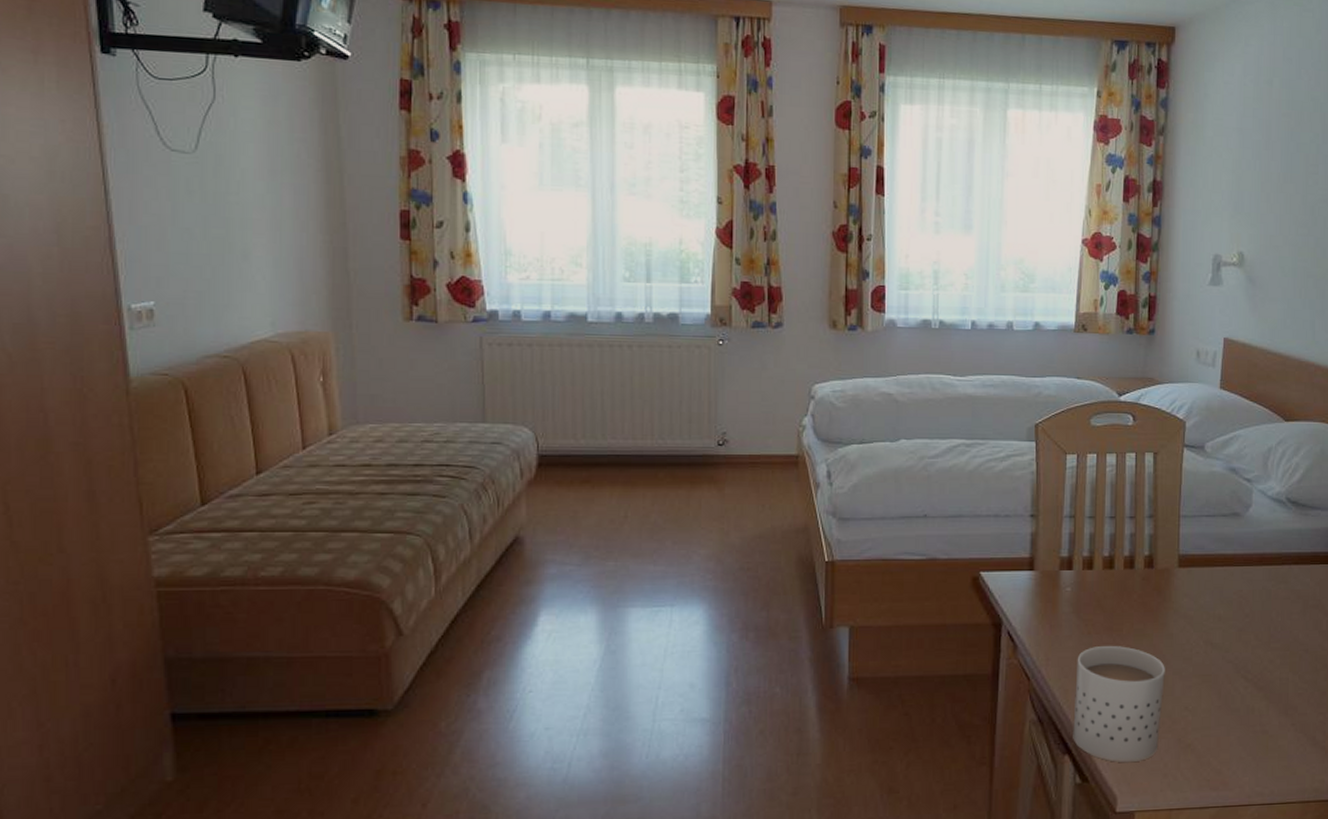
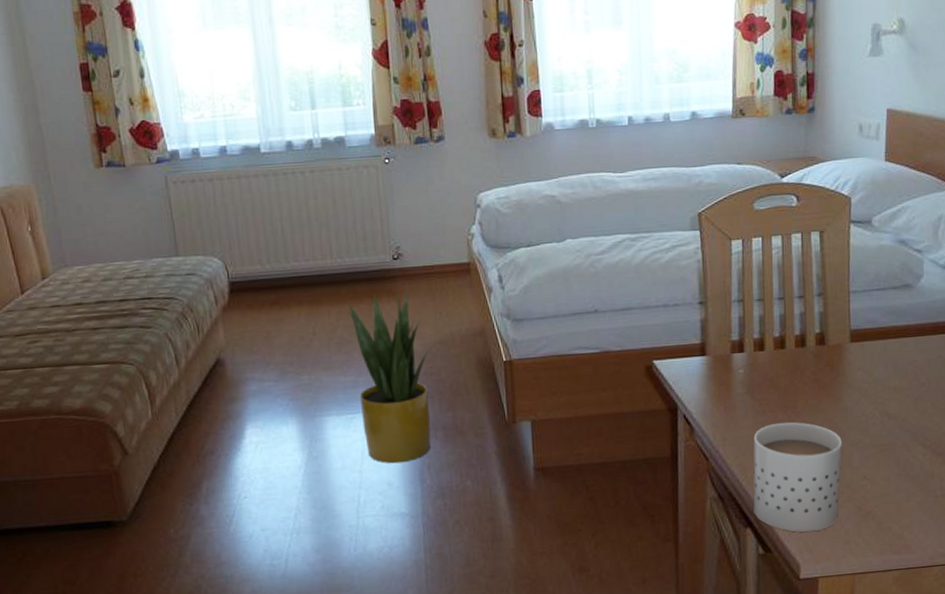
planter: none [665,479,752,664] -> present [348,291,433,463]

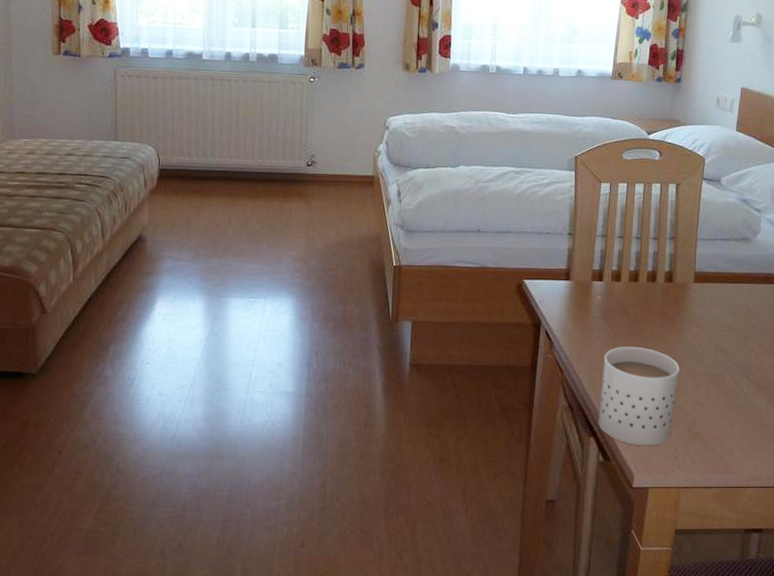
planter: present [348,291,433,463] -> none [262,194,333,347]

